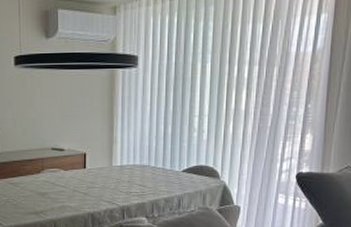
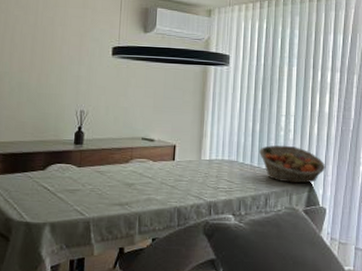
fruit basket: none [172,146,241,184] -> present [259,145,326,184]

